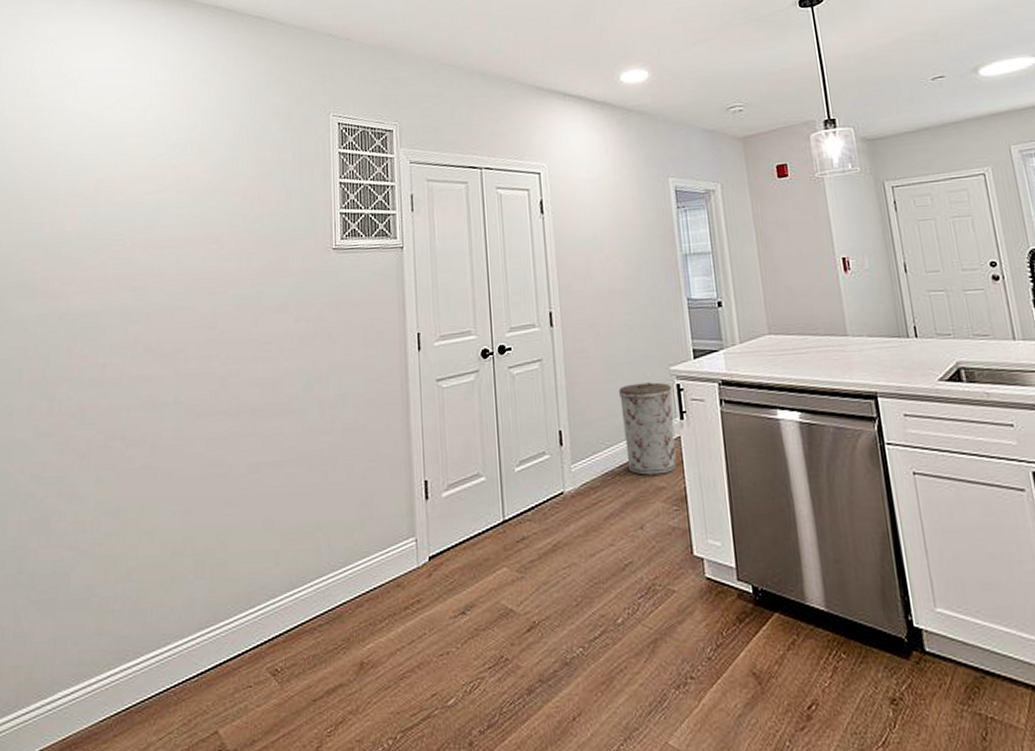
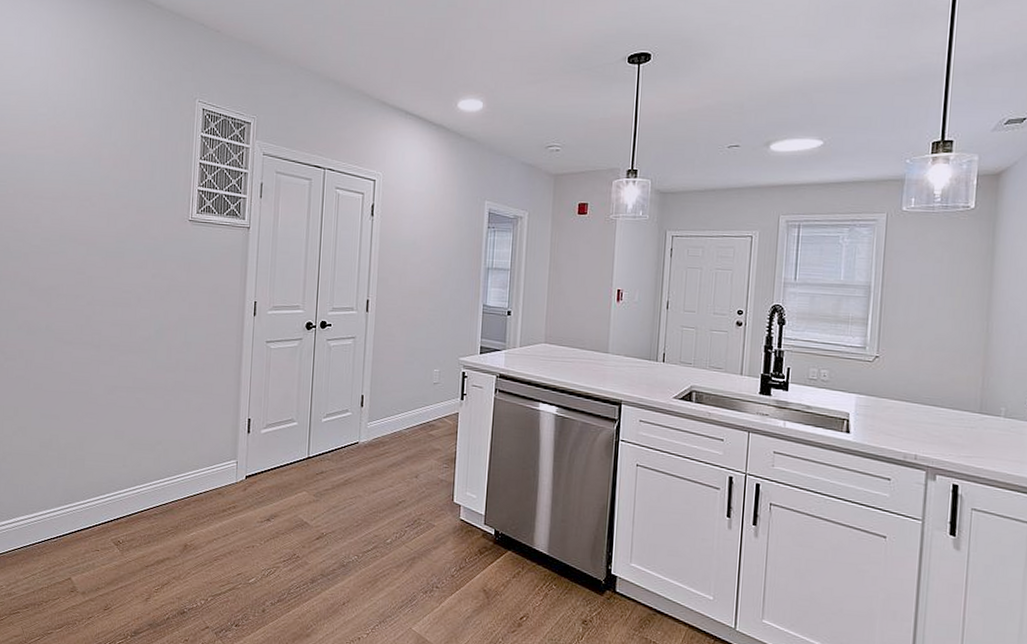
trash can: present [619,382,677,475] -> none [412,367,459,440]

